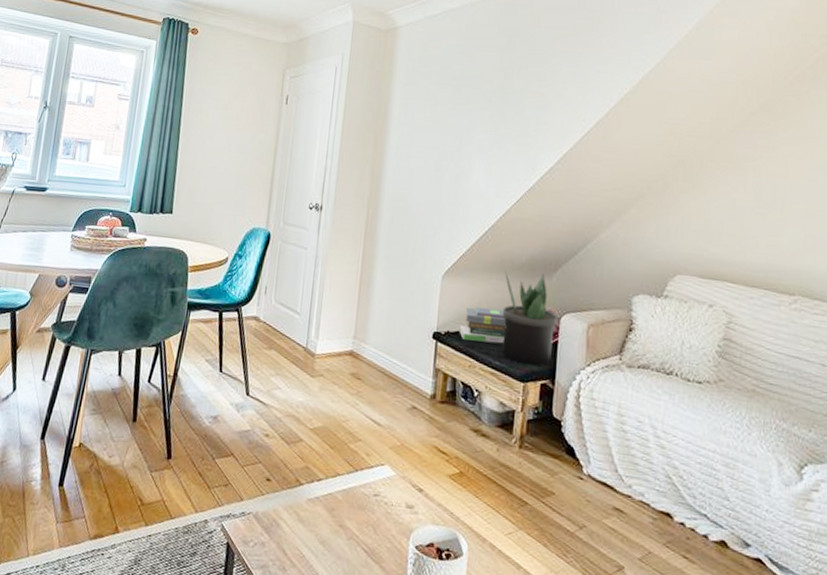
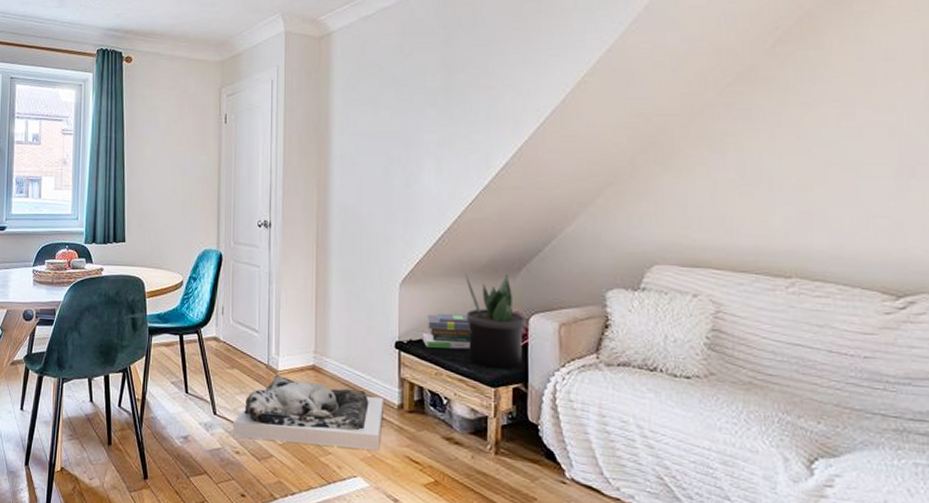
dog bed: none [264,358,417,440] -> present [233,374,383,451]

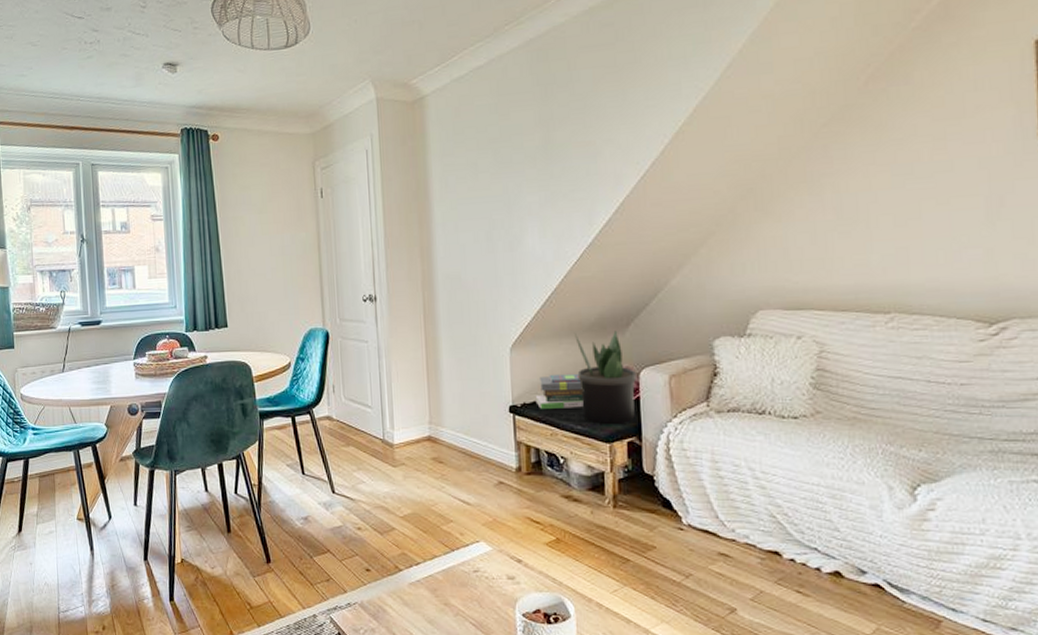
dog bed: present [233,374,383,451] -> none [353,448,502,514]

